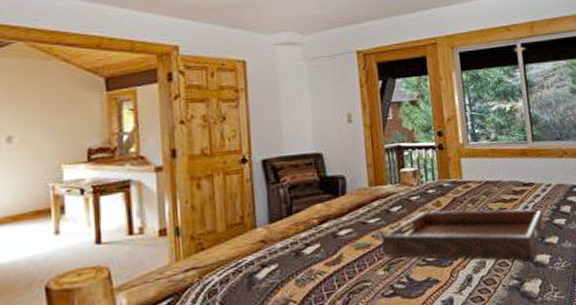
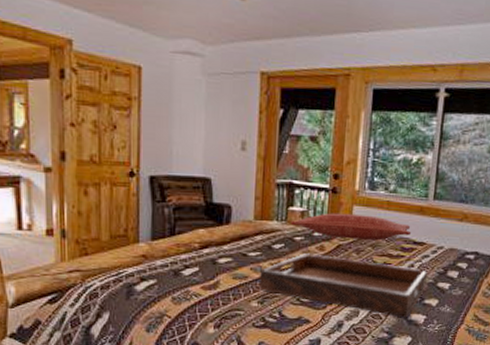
pillow: none [404,165,519,192] -> present [290,213,412,241]

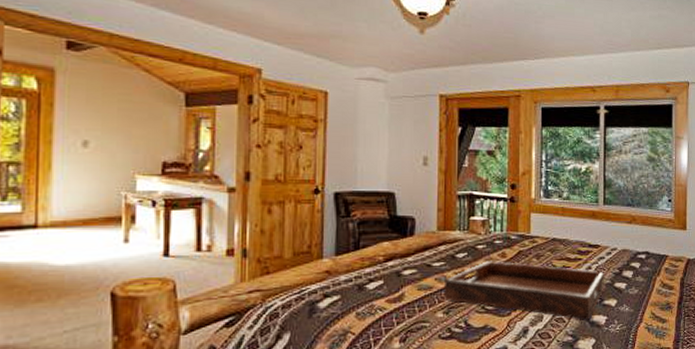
pillow: present [290,213,412,241] -> none [472,220,586,246]

